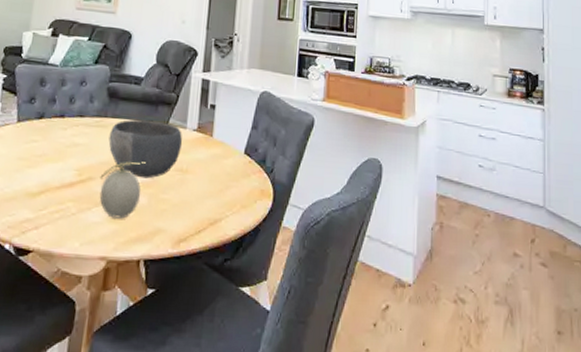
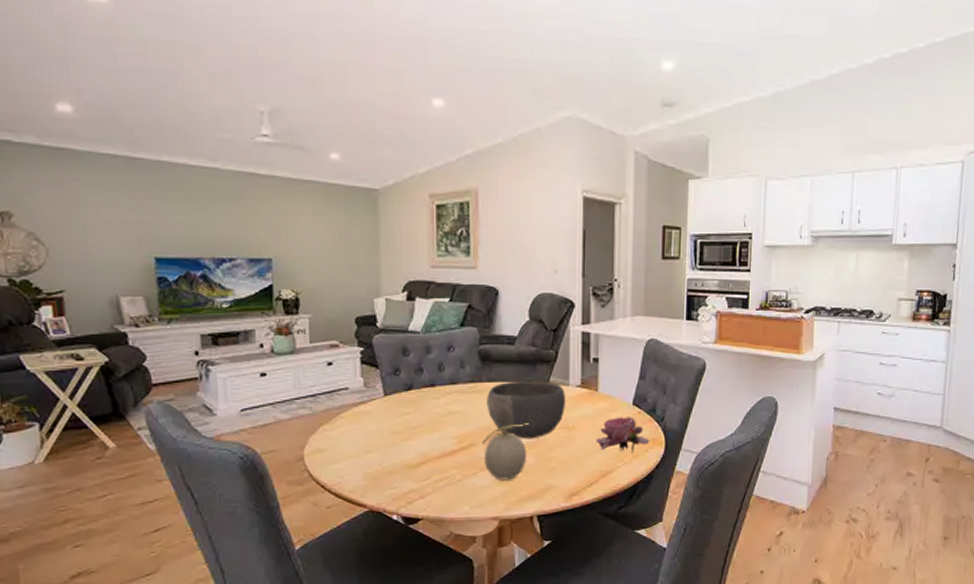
flower: none [207,165,259,204] -> present [595,417,650,454]

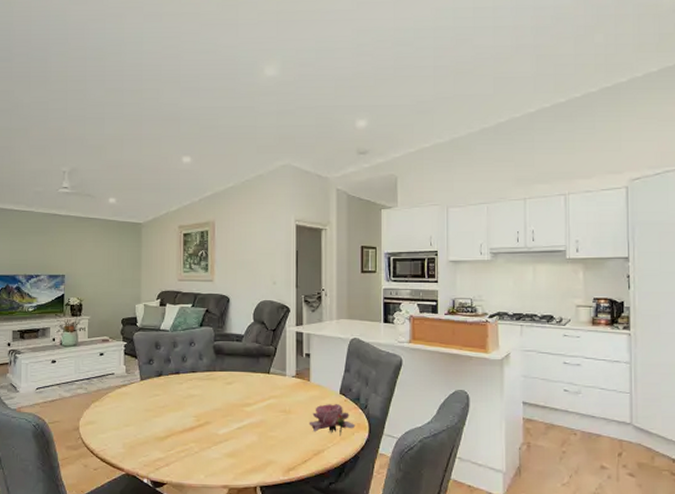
fruit: present [482,423,529,480] -> none [215,406,253,454]
bowl: present [486,380,566,439] -> none [219,371,284,420]

